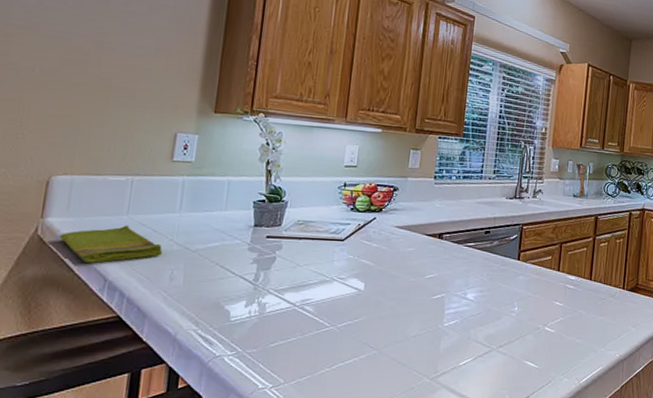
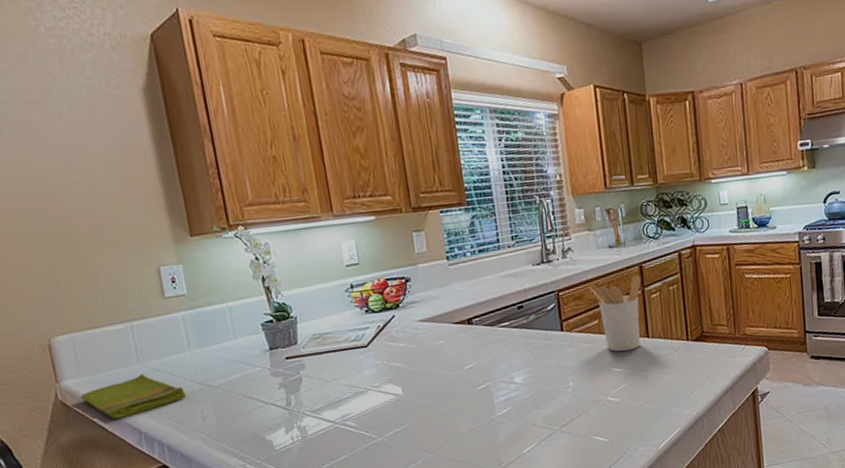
utensil holder: none [549,224,595,289] -> present [589,275,642,352]

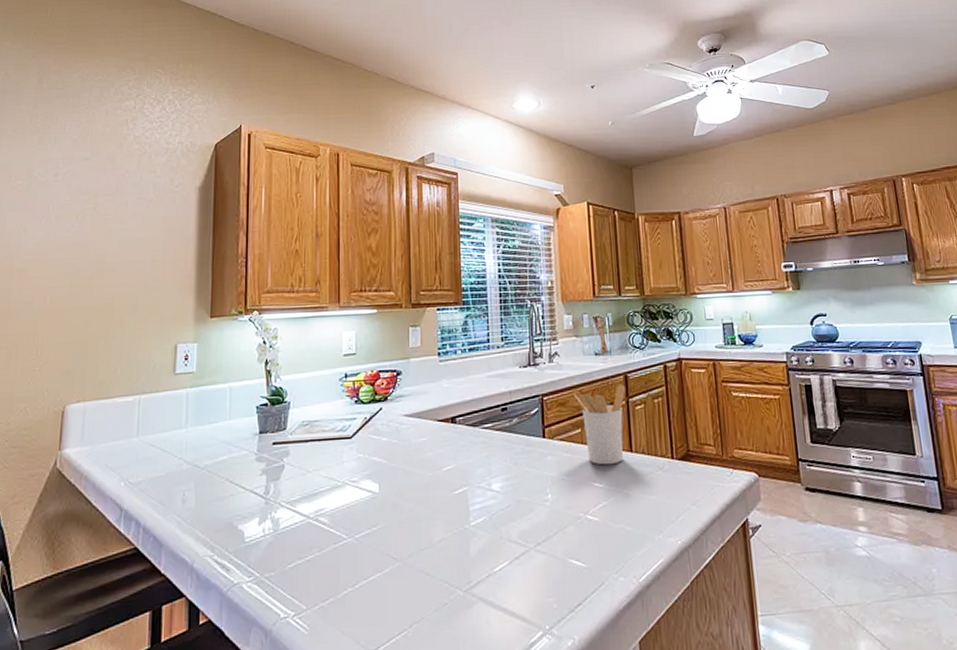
dish towel: present [79,373,186,419] -> none [75,447,172,493]

